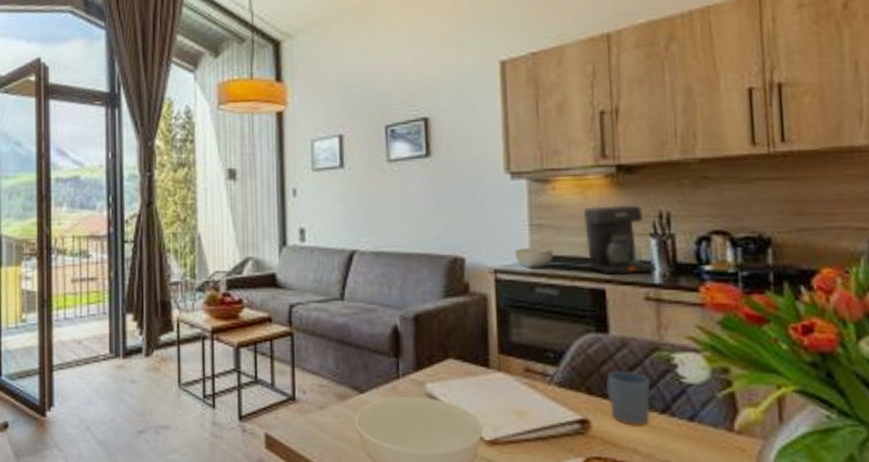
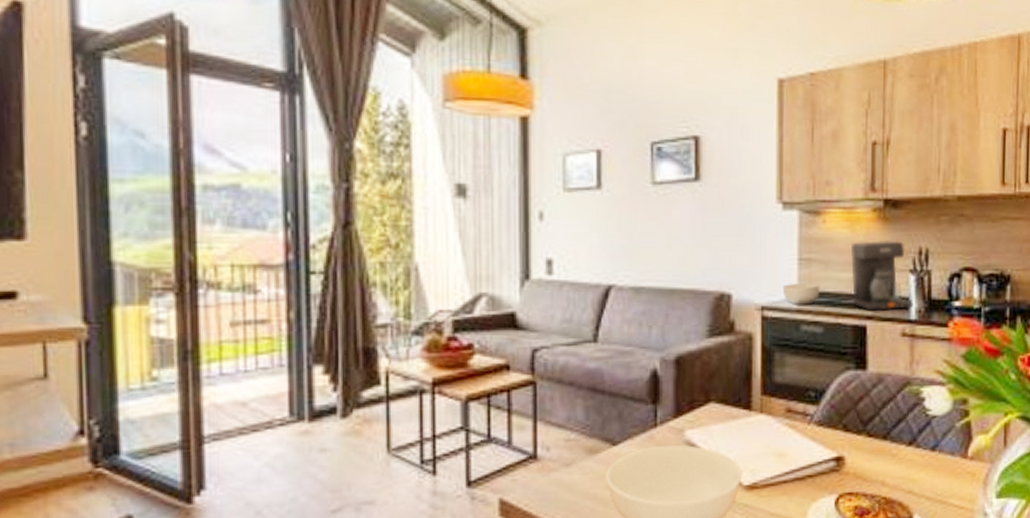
mug: present [605,370,651,425] -> none [861,406,900,459]

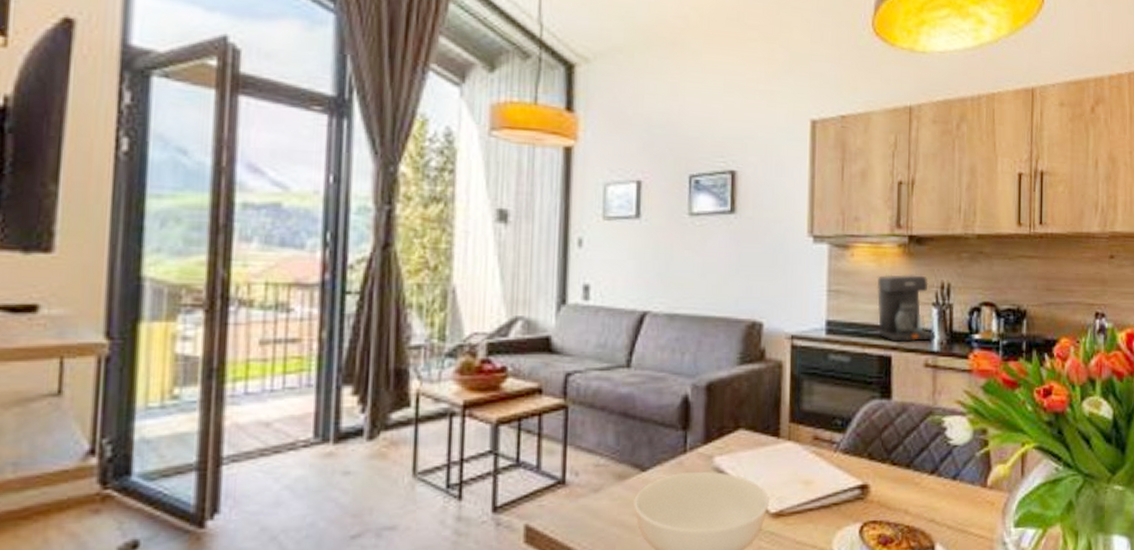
bowl: present [782,282,820,306] -> none [811,313,848,336]

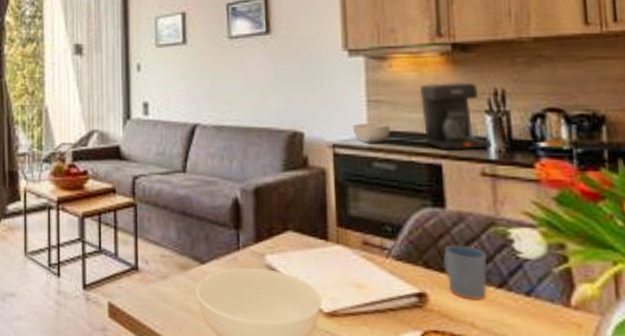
bowl: none [811,313,848,336] -> present [352,122,391,145]
mug: none [885,435,923,487] -> present [442,245,488,299]

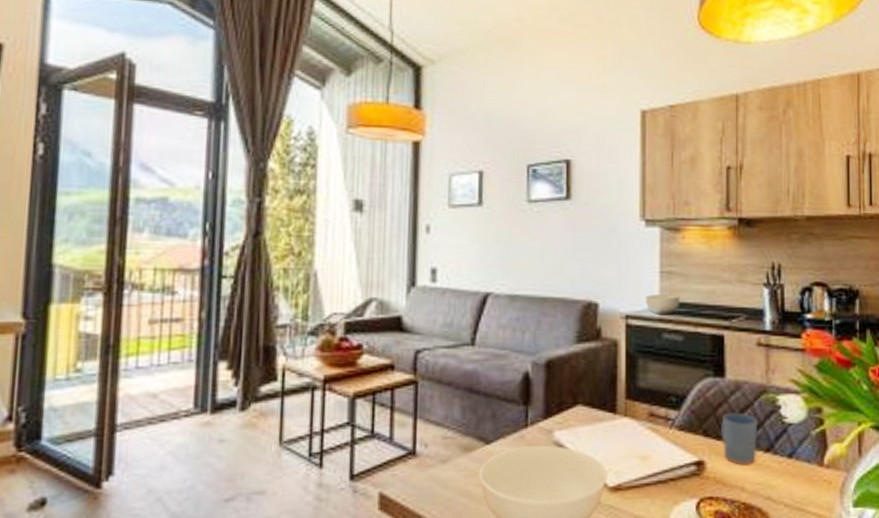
coffee maker: present [420,81,489,150] -> none [709,255,765,321]

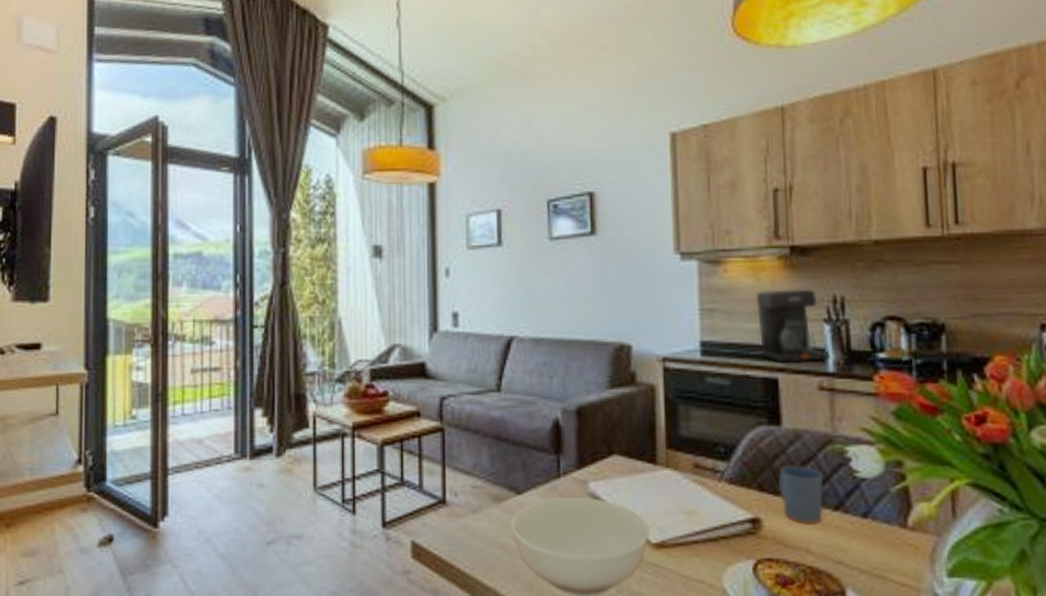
bowl: present [645,294,680,316] -> none [684,333,725,358]
coffee maker: none [709,255,765,321] -> present [757,288,828,363]

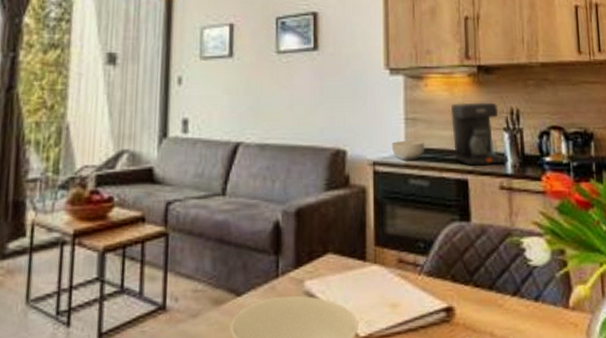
bowl: none [684,333,725,358] -> present [391,140,425,162]
mug: present [777,465,824,523] -> none [467,256,504,309]

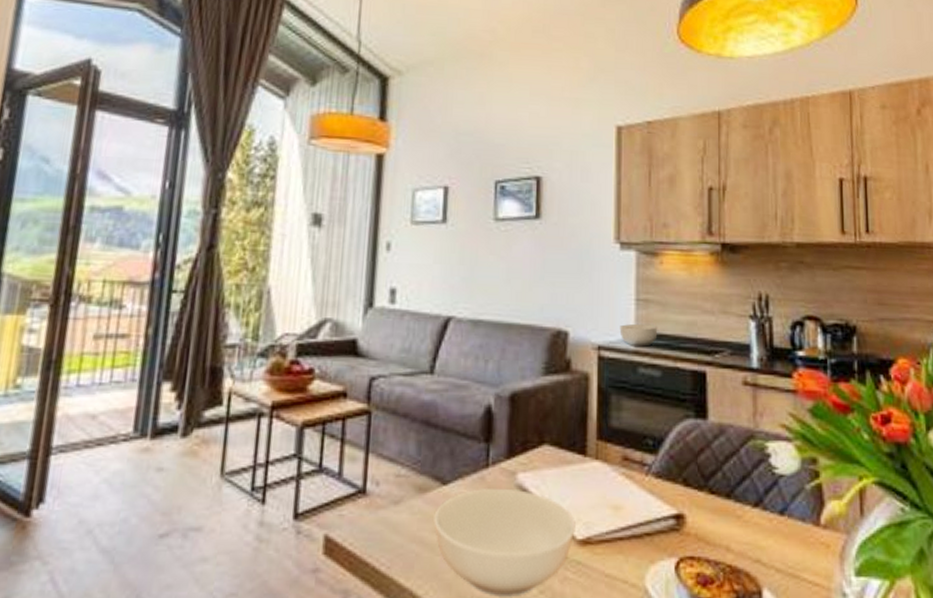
coffee maker: present [451,101,507,166] -> none [689,283,752,357]

